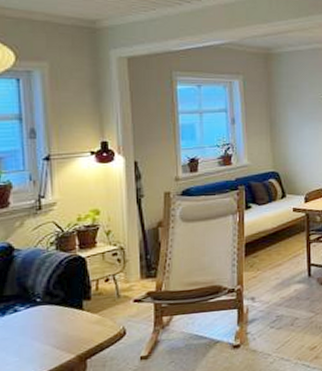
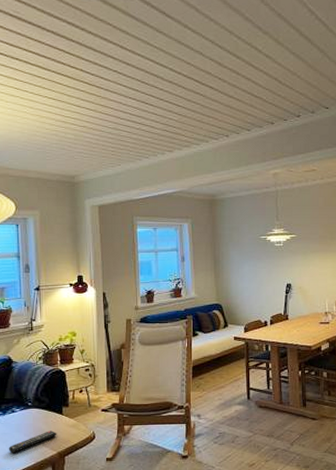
remote control: none [9,330,76,363] -> present [8,431,57,454]

